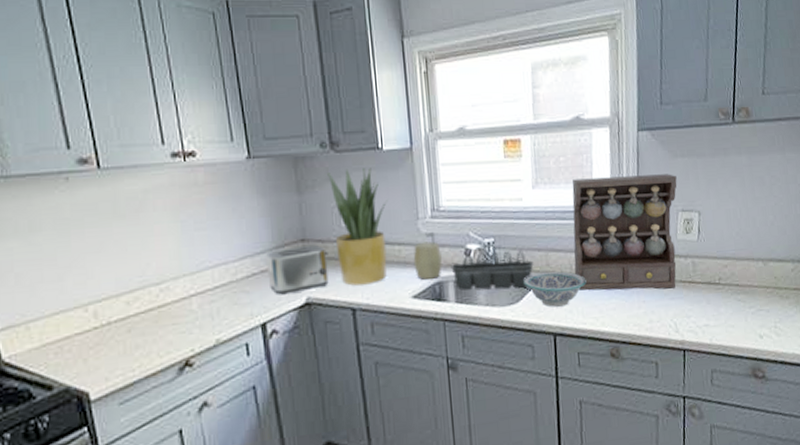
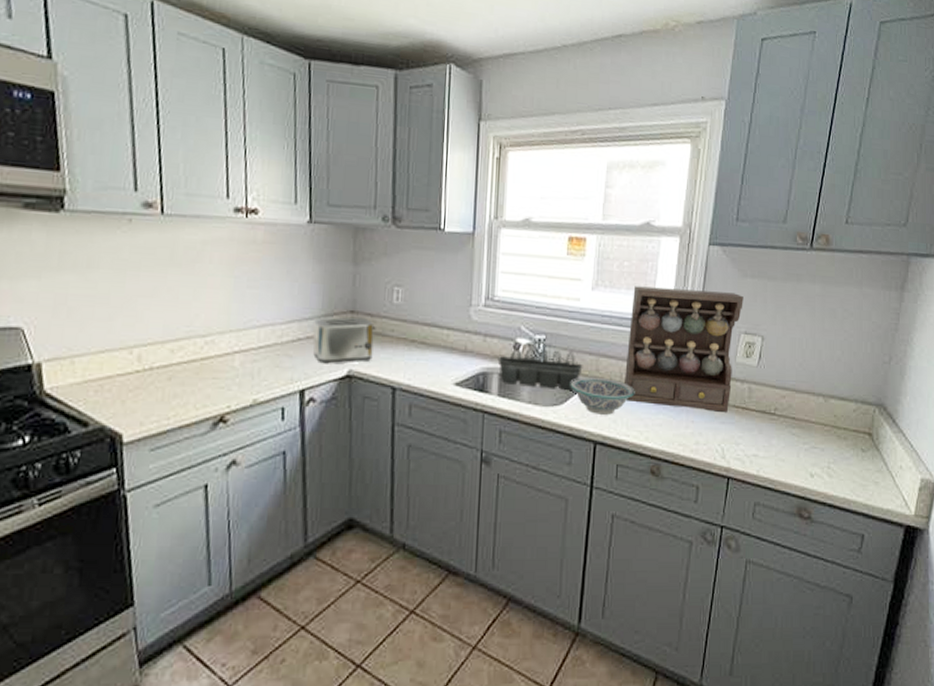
planter: present [327,168,388,286] -> none [384,246,443,365]
soap dispenser: present [413,231,442,280] -> none [460,320,490,368]

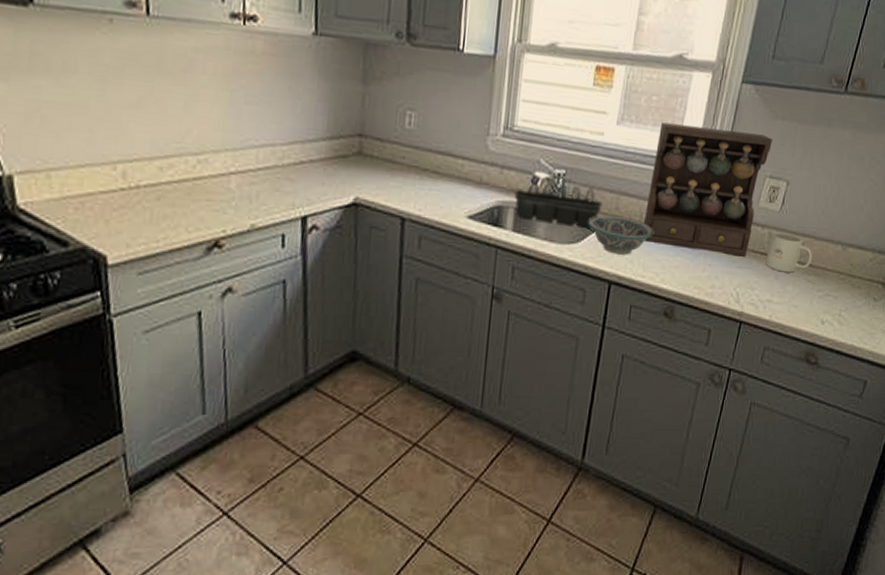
toaster: present [312,317,376,366] -> none [316,140,386,192]
mug: none [748,386,795,427] -> present [765,231,813,273]

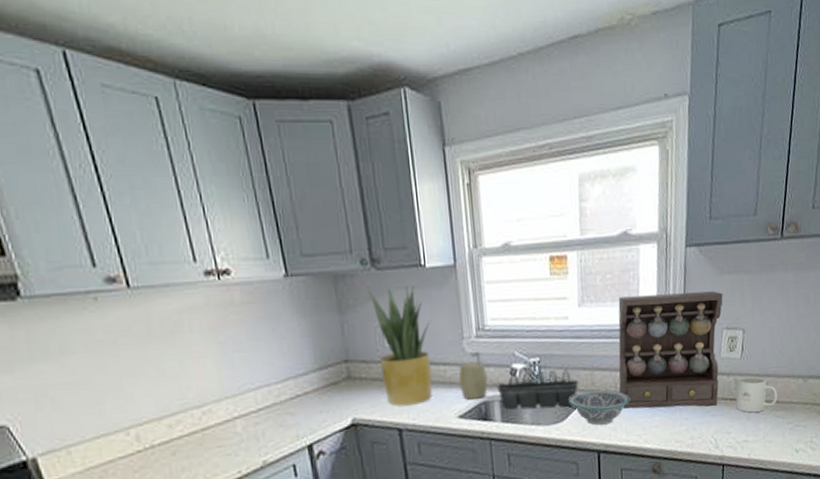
planter: none [394,66,460,196] -> present [369,286,433,407]
soap dispenser: none [475,151,507,202] -> present [458,351,488,400]

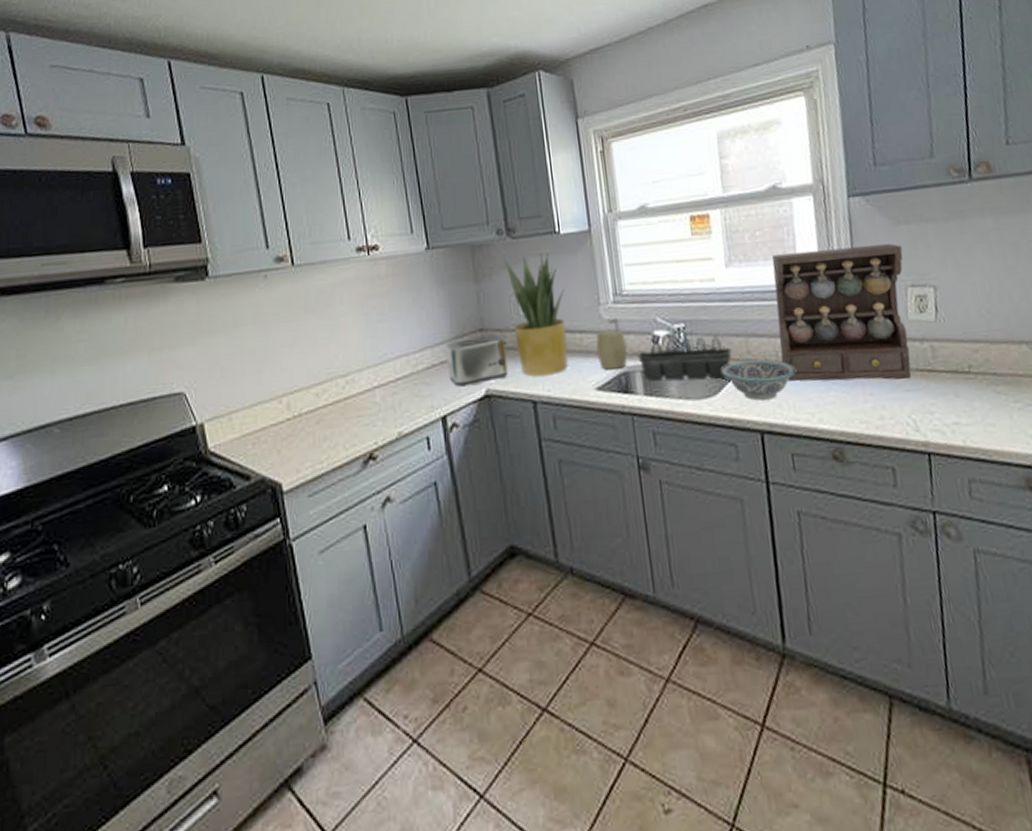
toaster: none [308,365,374,418] -> present [444,334,508,388]
mug: present [735,376,778,413] -> none [934,342,996,388]

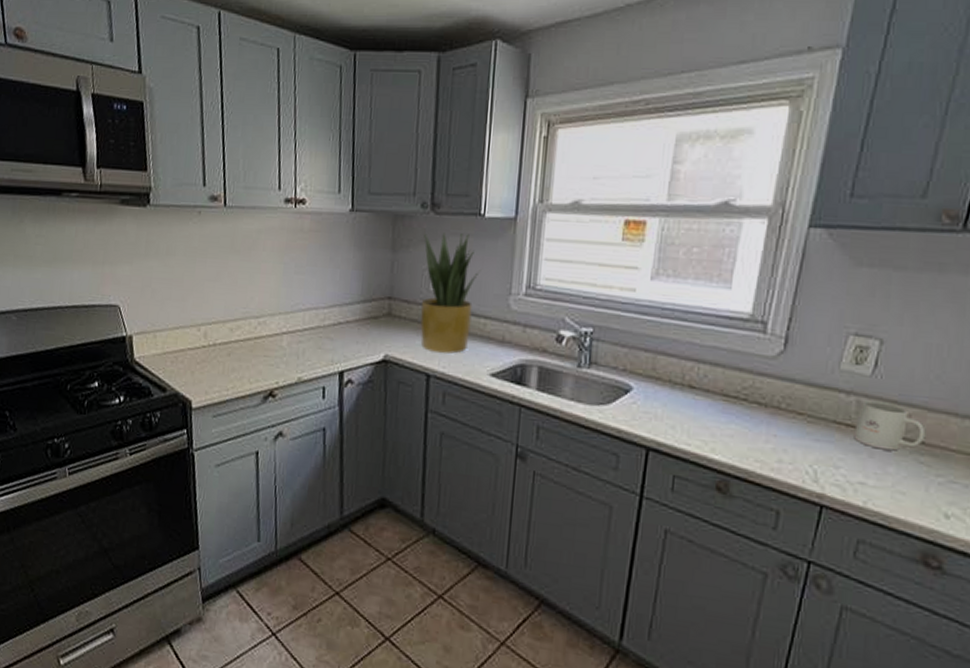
toaster: present [444,334,508,388] -> none [352,303,412,349]
soap dispenser: present [596,317,628,370] -> none [497,310,530,360]
dish rack: present [637,336,732,383] -> none [537,339,637,391]
bowl: present [720,359,797,401] -> none [620,375,701,420]
spice rack: present [772,244,912,381] -> none [687,275,856,428]
mug: none [934,342,996,388] -> present [854,400,926,451]

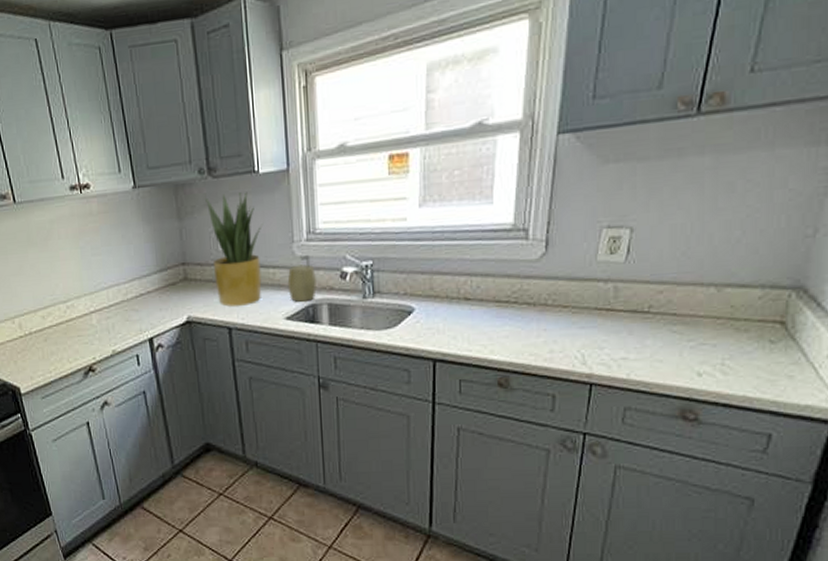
soap dispenser: none [497,310,530,360] -> present [287,254,317,302]
mug: present [854,400,926,451] -> none [614,283,677,326]

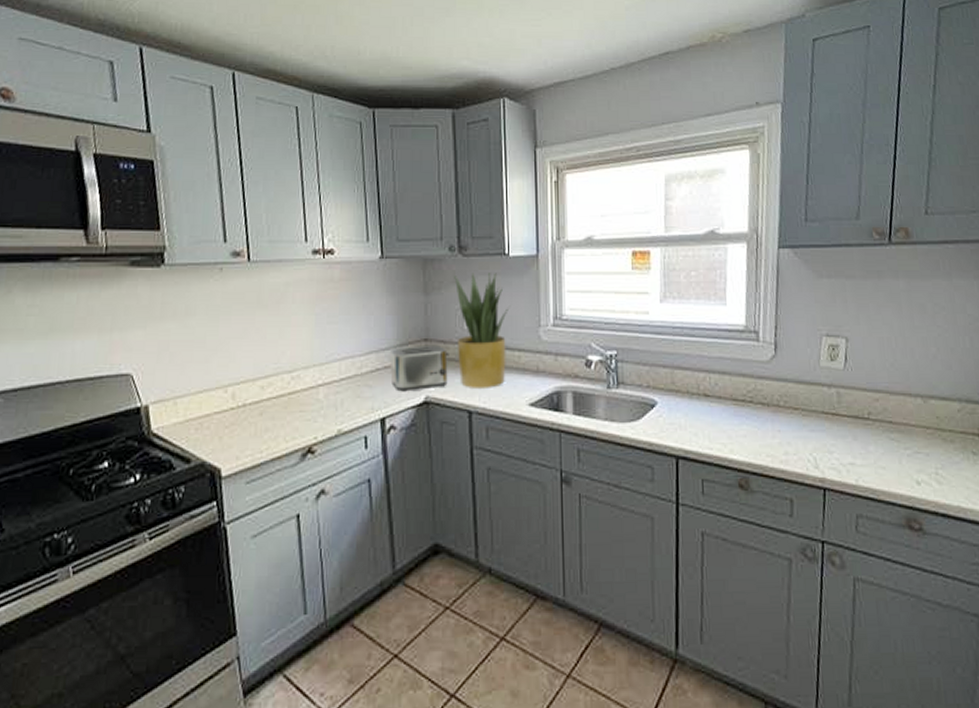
toaster: none [150,267,207,315] -> present [389,344,449,393]
soap dispenser: present [287,254,317,302] -> none [532,339,561,388]

